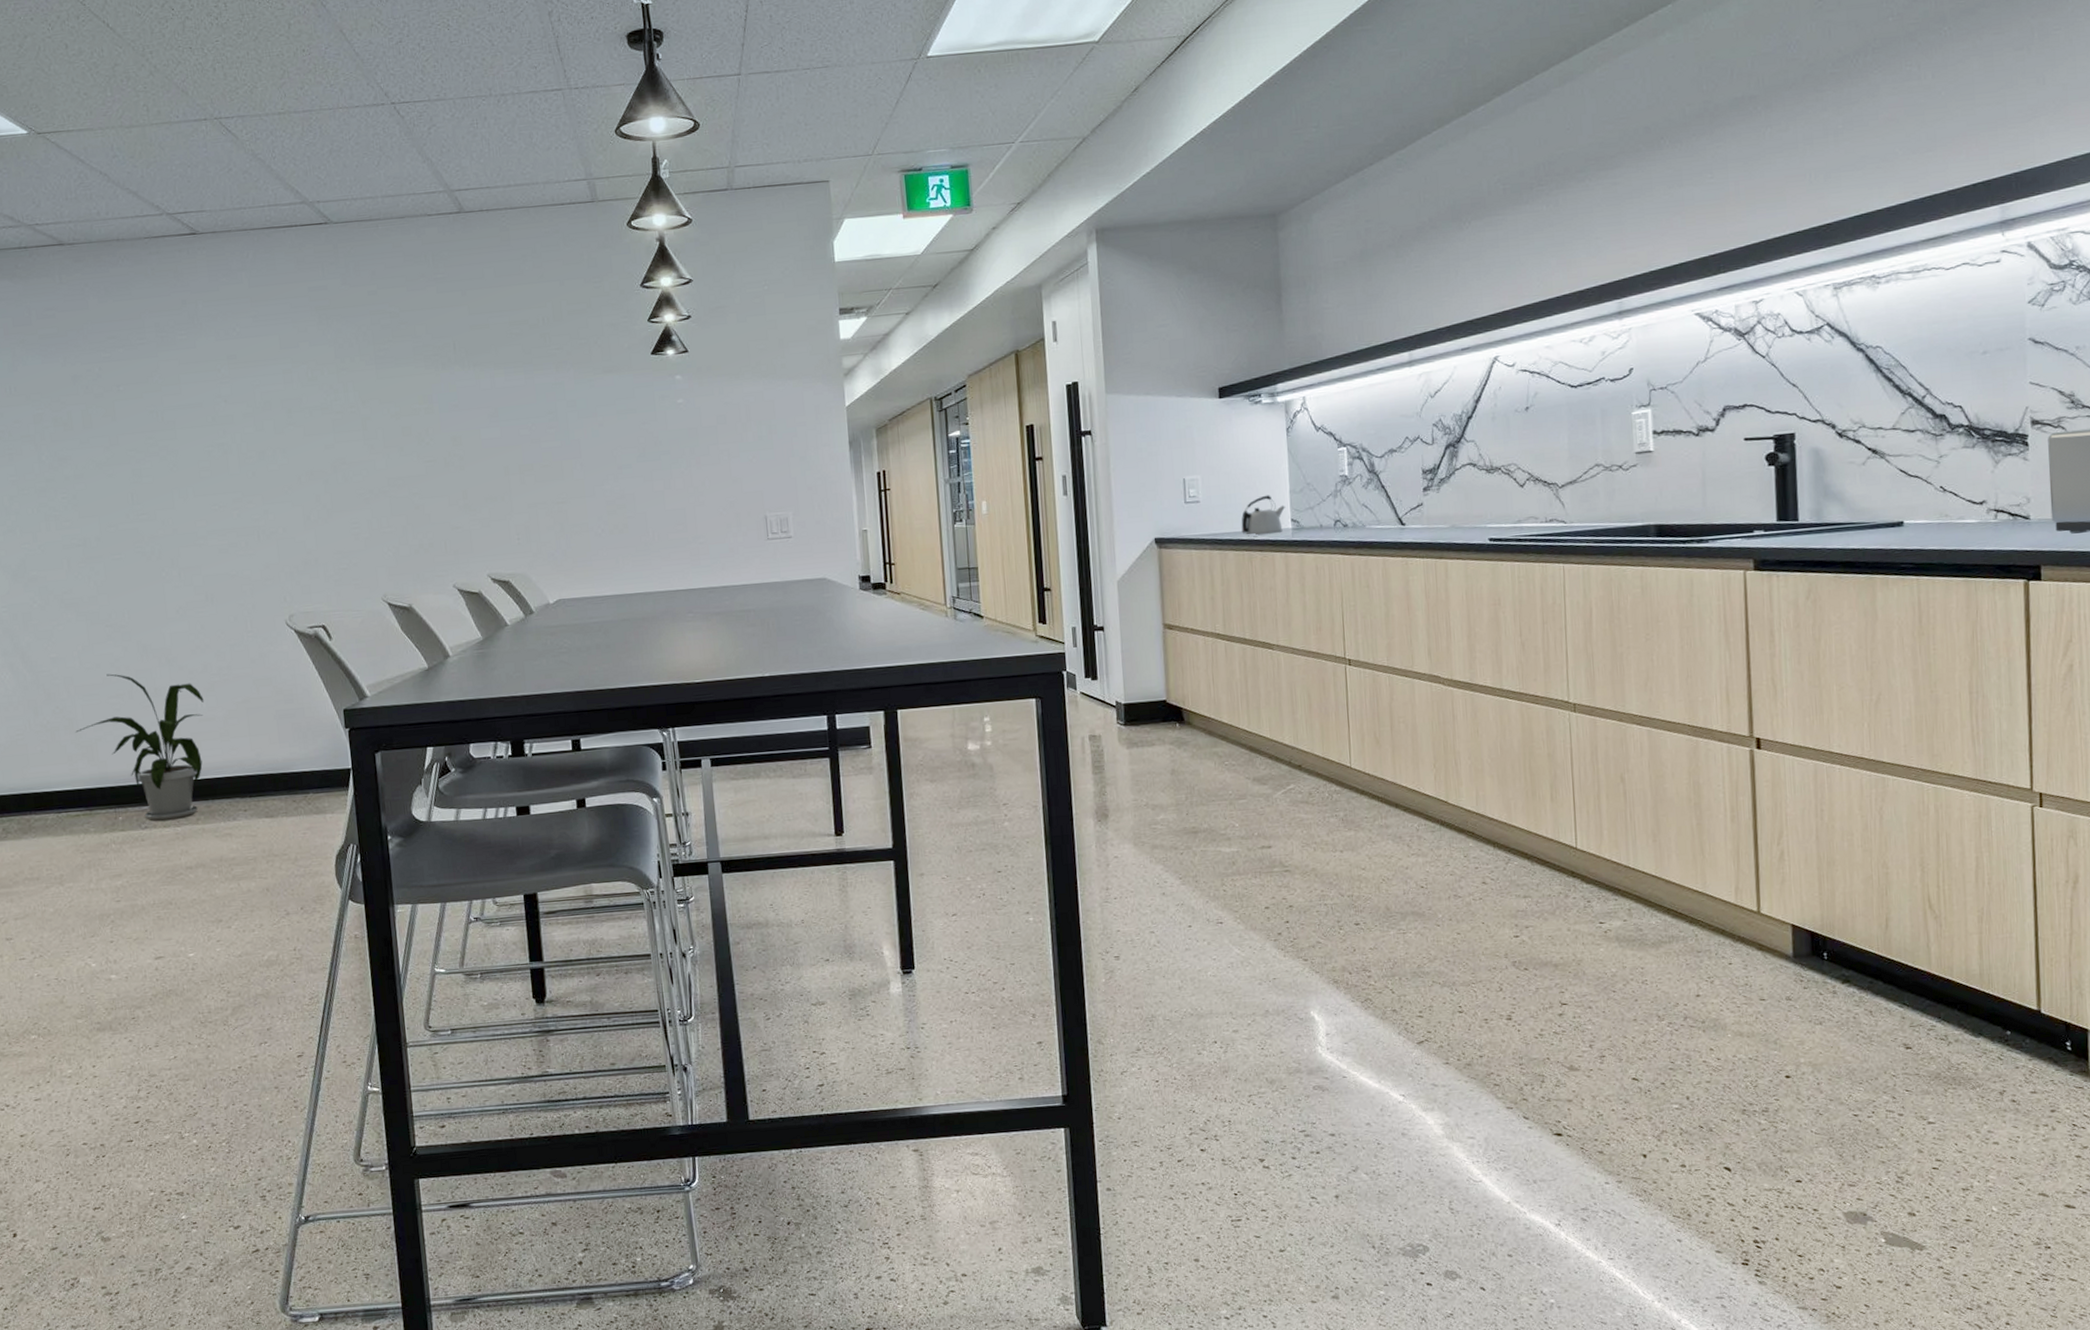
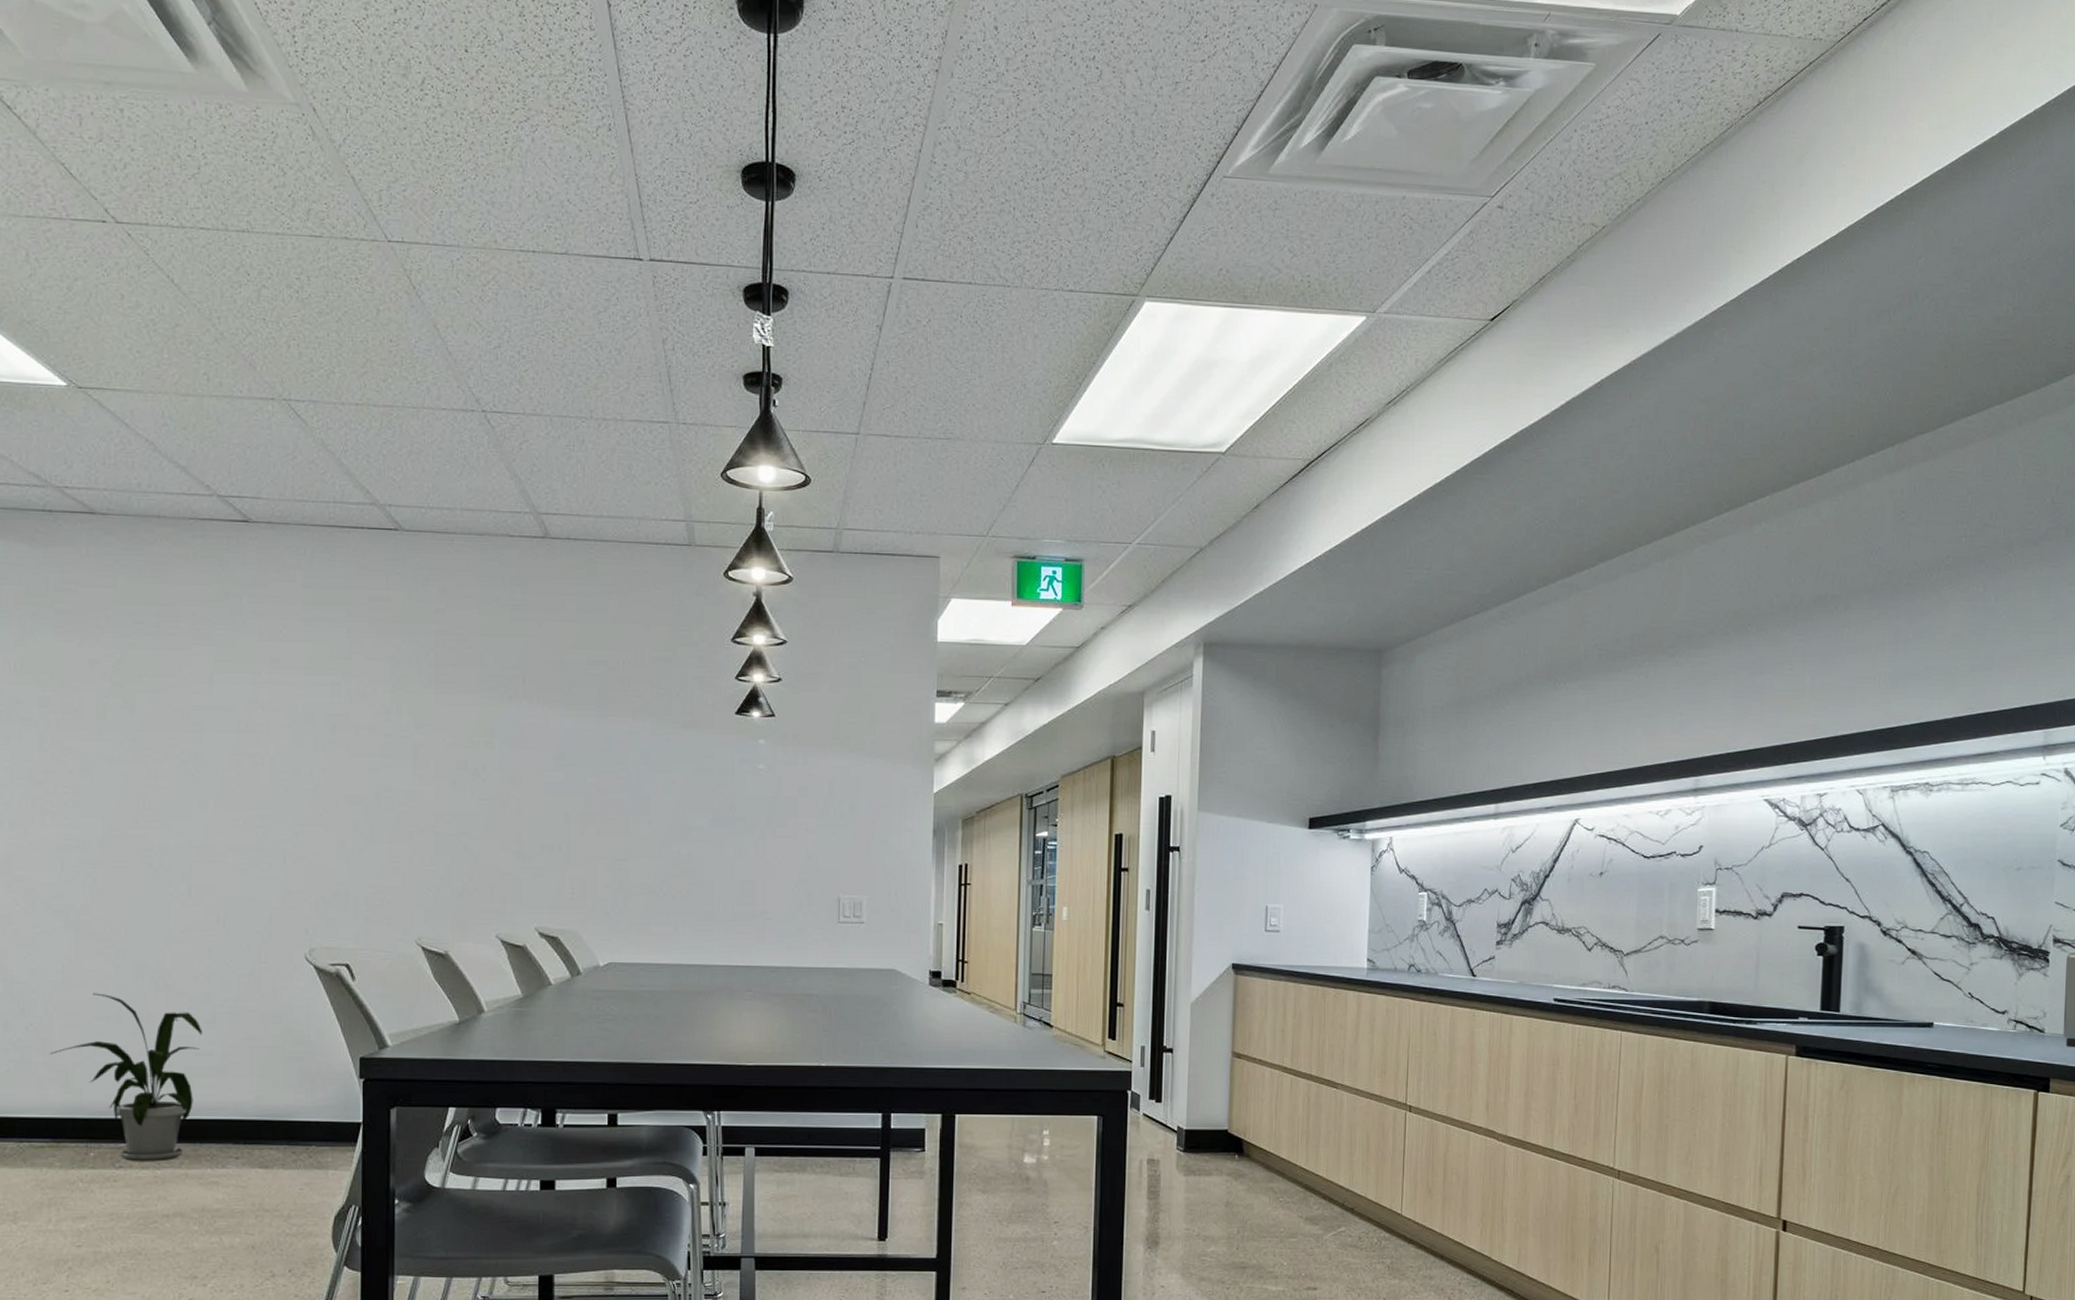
kettle: present [1241,495,1286,537] -> none [1318,932,1363,973]

